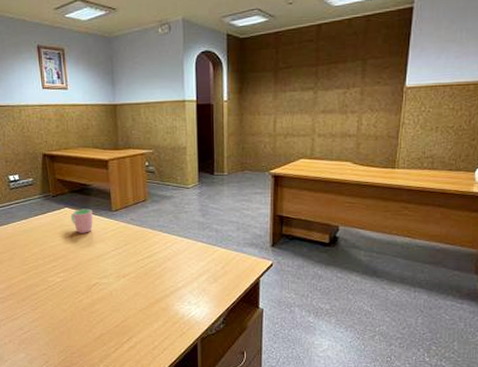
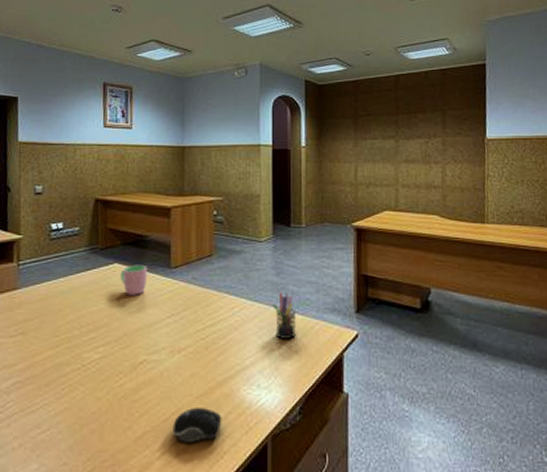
computer mouse: none [123,317,161,342] -> present [172,406,222,443]
pen holder: none [199,230,219,267] -> present [272,292,296,339]

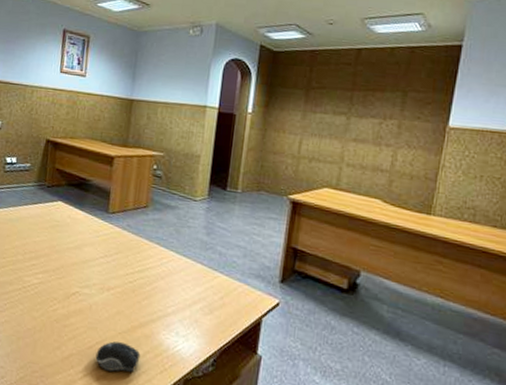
cup: present [119,264,147,296] -> none [62,205,87,233]
pen holder: present [272,292,296,339] -> none [199,251,221,296]

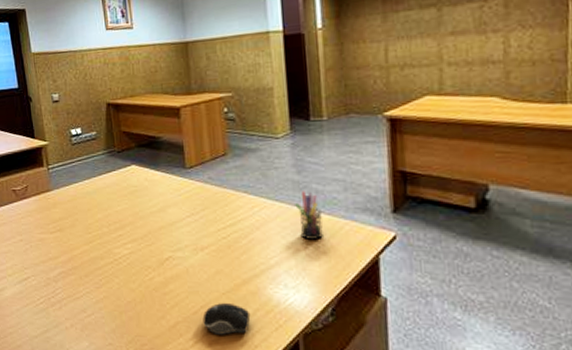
pen holder: none [199,251,221,296] -> present [295,191,323,239]

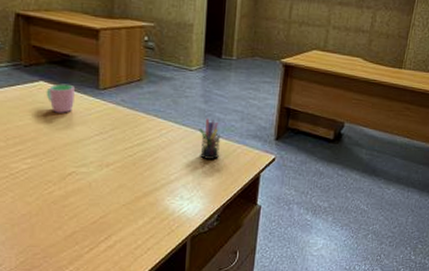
cup: none [138,165,164,196] -> present [46,83,75,113]
computer mouse: present [202,302,251,335] -> none [100,212,147,241]

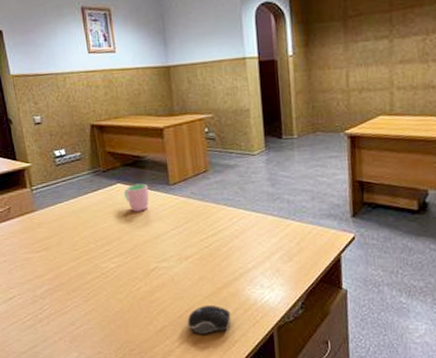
computer mouse: none [100,212,147,241] -> present [187,304,231,334]
pen holder: present [199,118,220,159] -> none [269,201,294,244]

